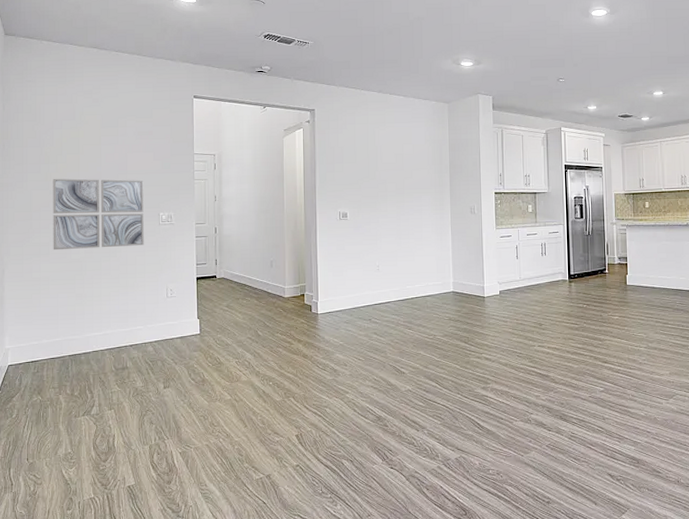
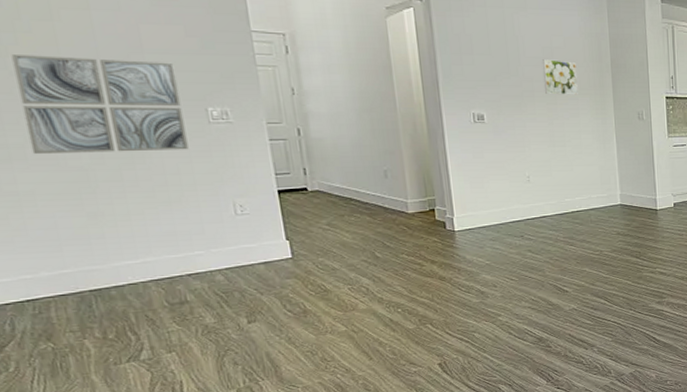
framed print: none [394,164,422,194] -> present [541,59,578,95]

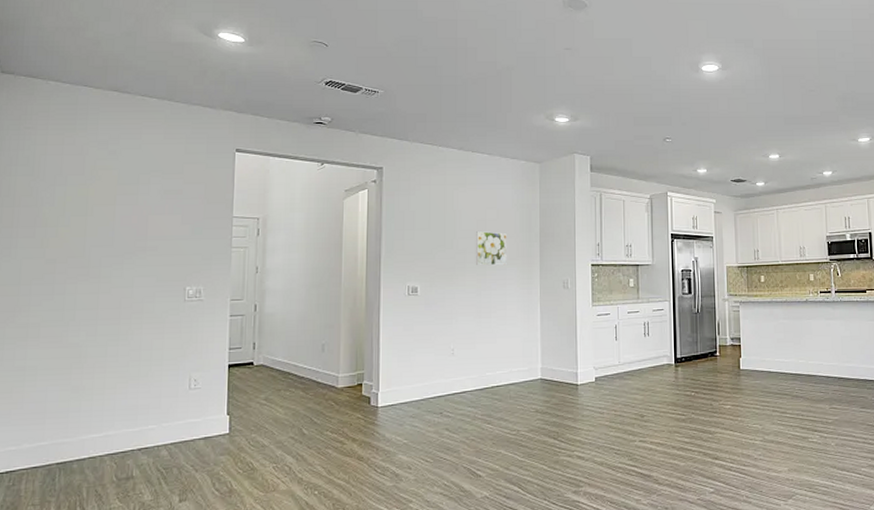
wall art: present [11,53,189,155] -> none [44,244,168,333]

